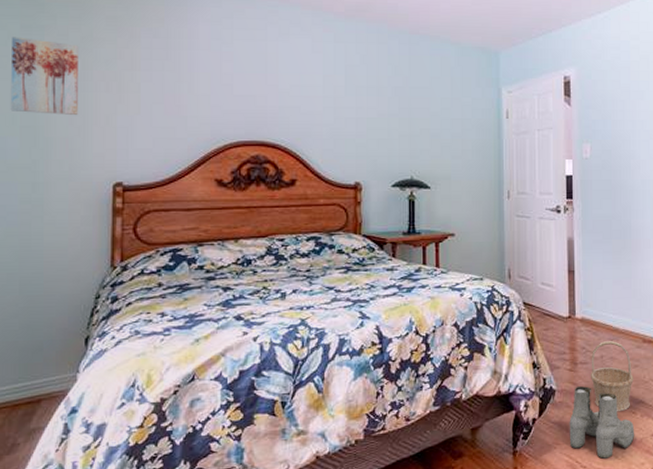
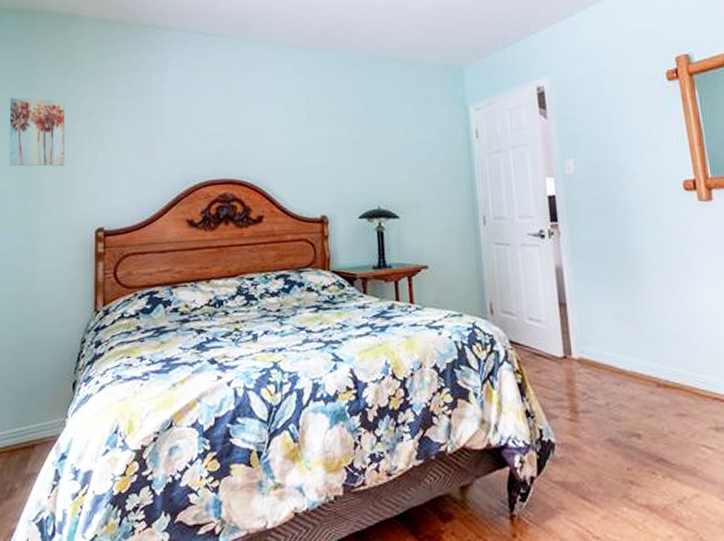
boots: present [569,386,635,459] -> none [574,439,658,529]
basket: present [590,341,633,411] -> none [594,385,650,470]

